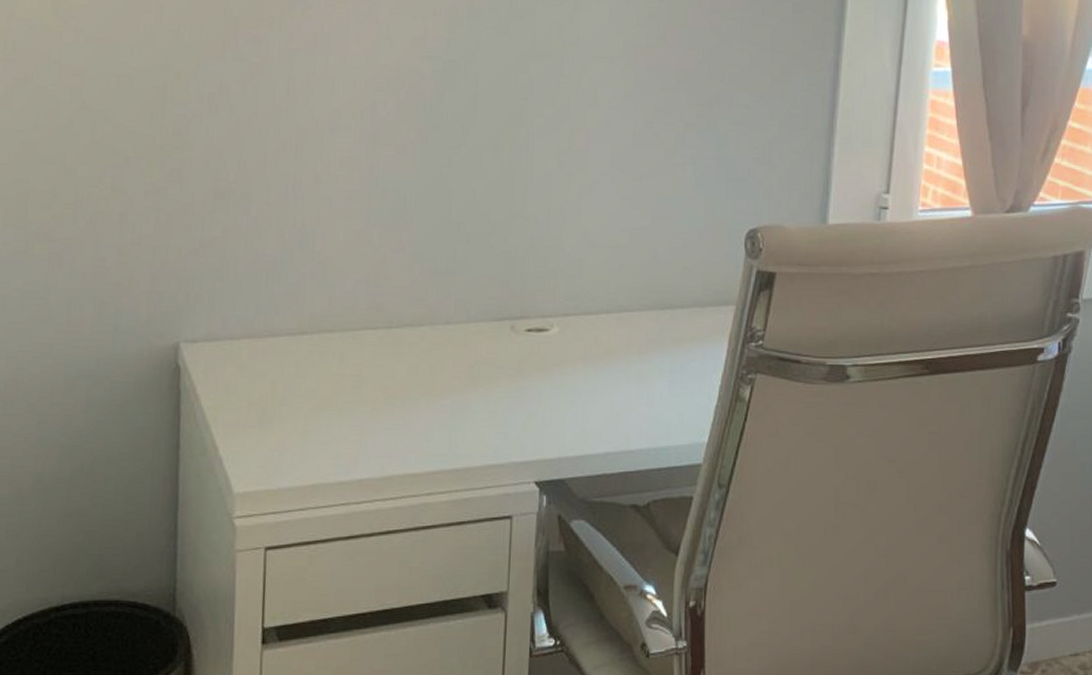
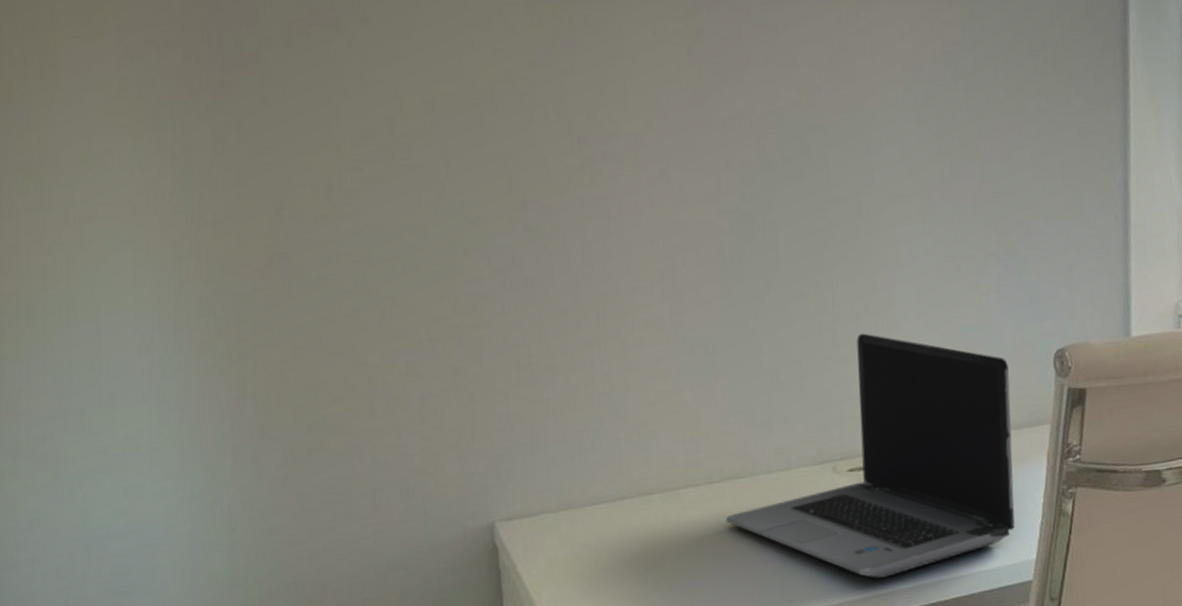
laptop computer: none [402,193,698,443] -> present [726,333,1015,578]

